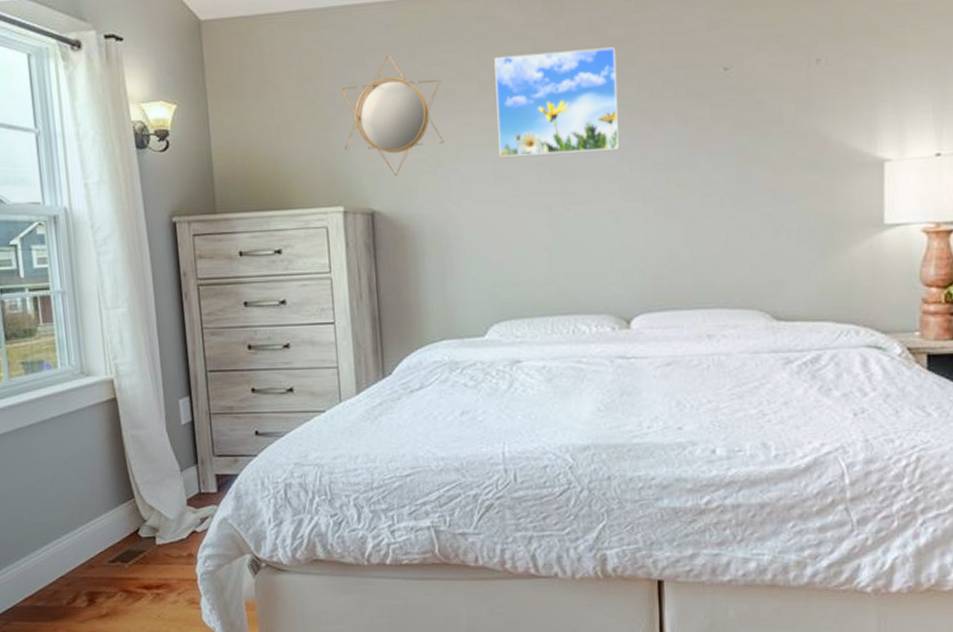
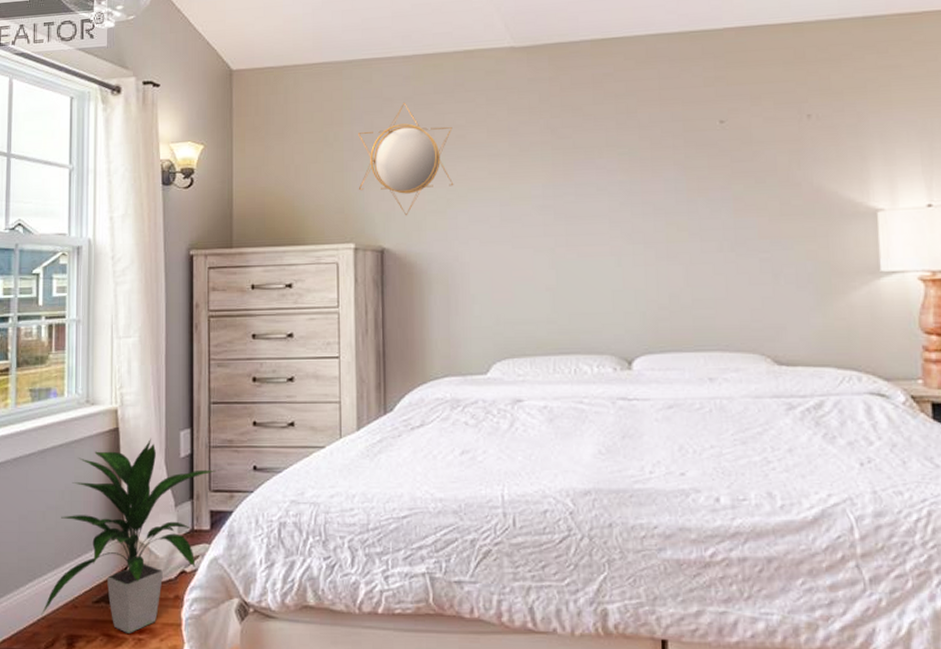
indoor plant: none [59,407,219,589] -> present [41,438,216,633]
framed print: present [494,47,619,158] -> none [503,100,620,200]

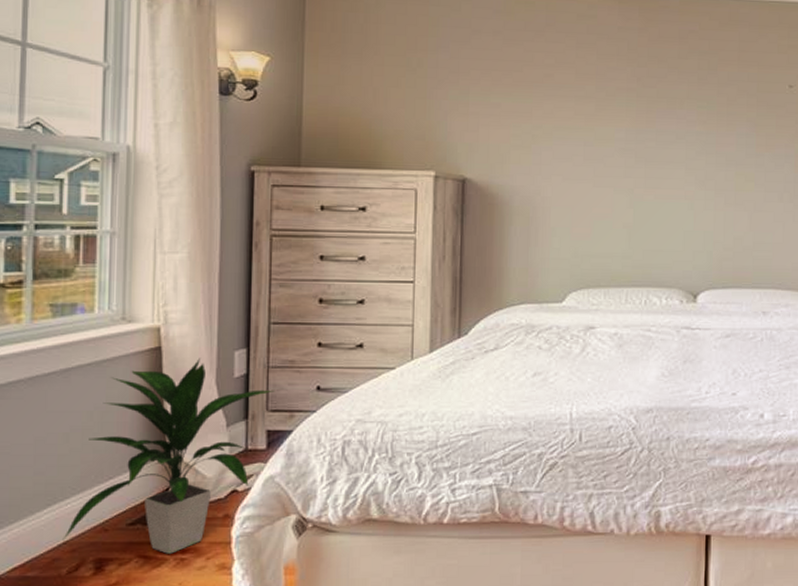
home mirror: present [358,103,454,216] -> none [441,36,542,148]

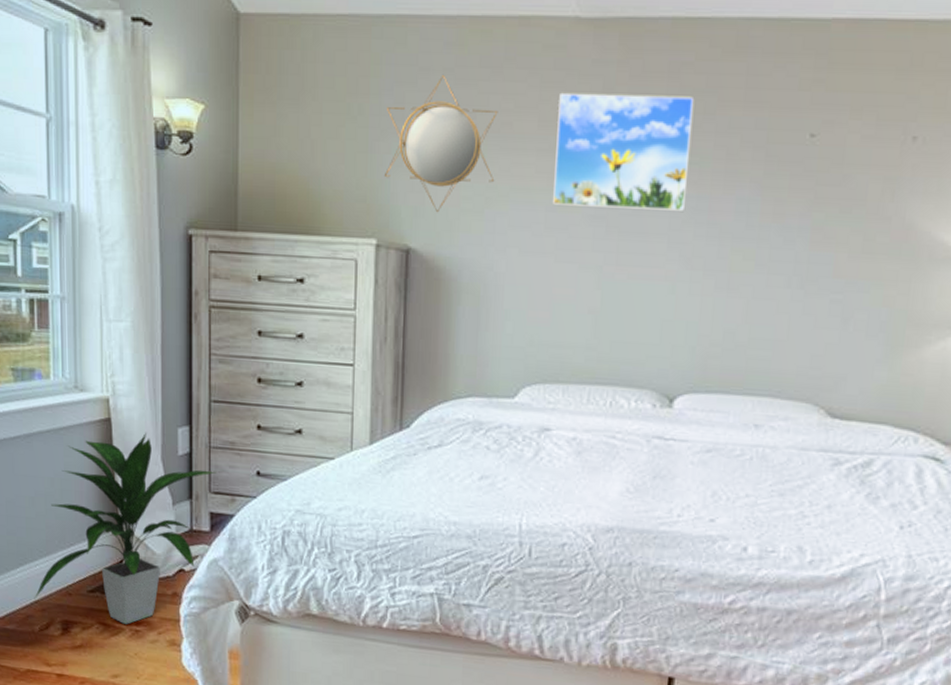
home mirror: none [441,36,542,148] -> present [383,75,498,213]
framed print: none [590,51,700,145] -> present [553,92,695,213]

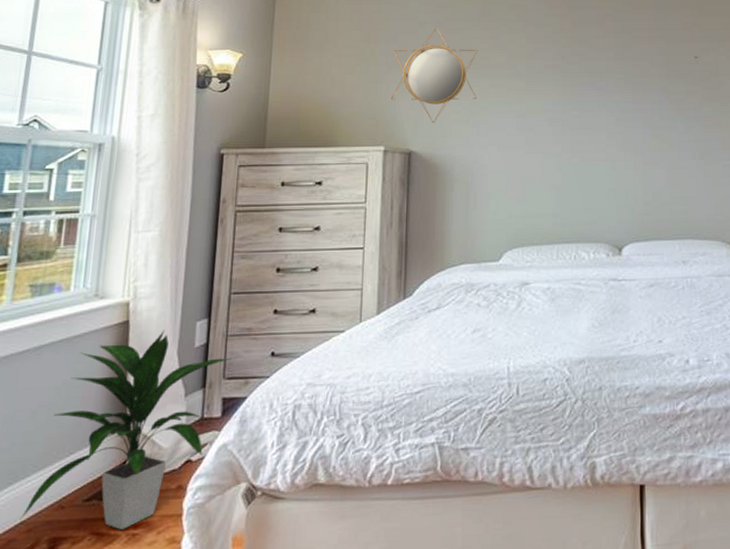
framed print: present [553,92,695,213] -> none [522,36,617,113]

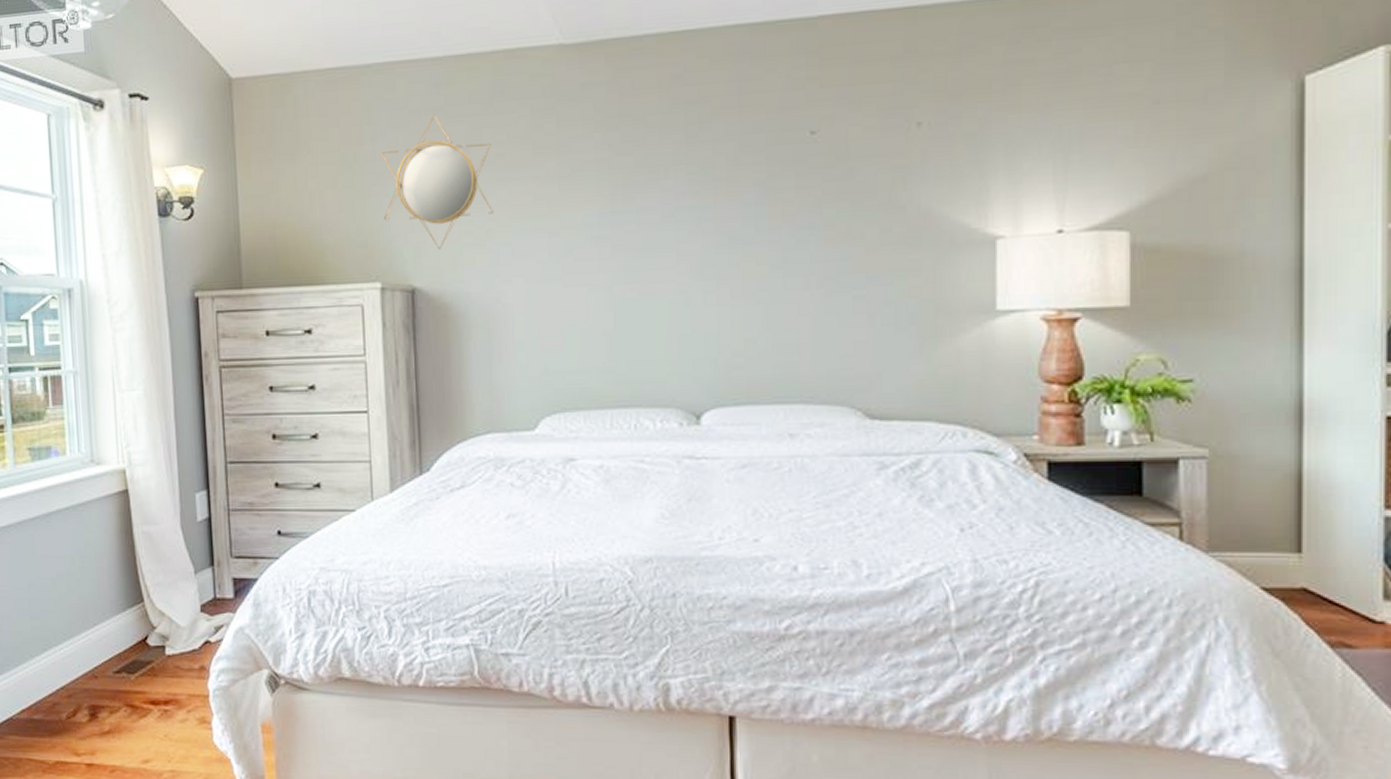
indoor plant: present [20,329,232,530] -> none [60,500,237,704]

